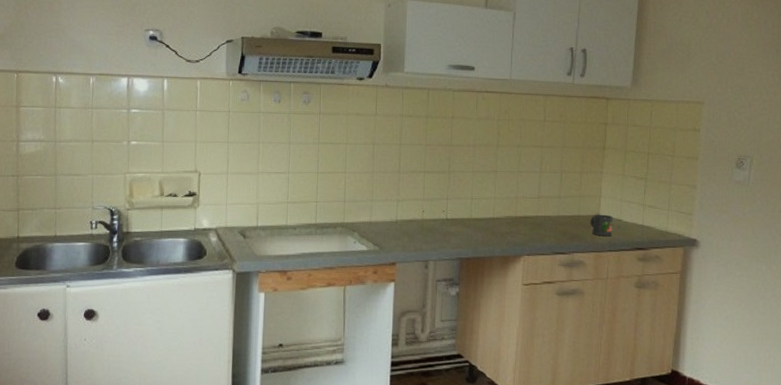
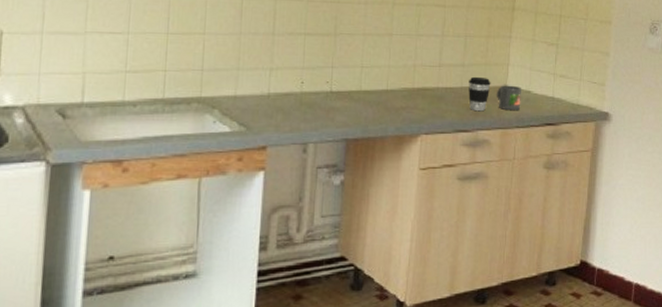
coffee cup: none [565,206,585,237] -> present [468,76,491,112]

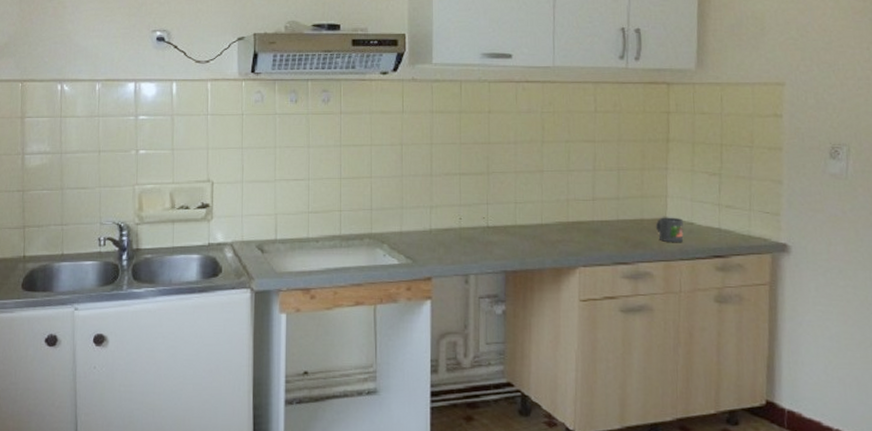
coffee cup: present [468,76,491,112] -> none [625,209,649,244]

